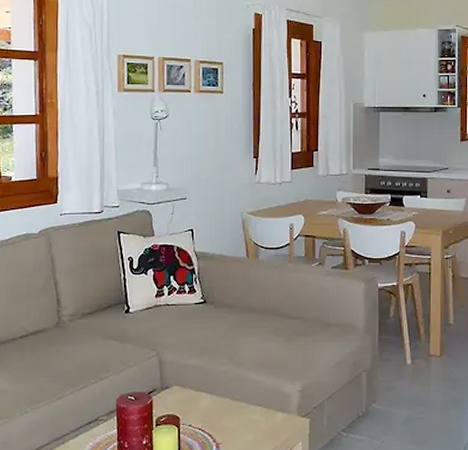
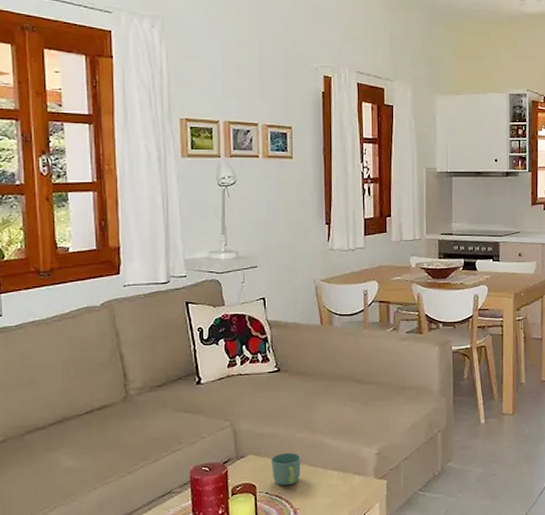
mug: none [194,385,224,419] -> present [270,452,301,486]

